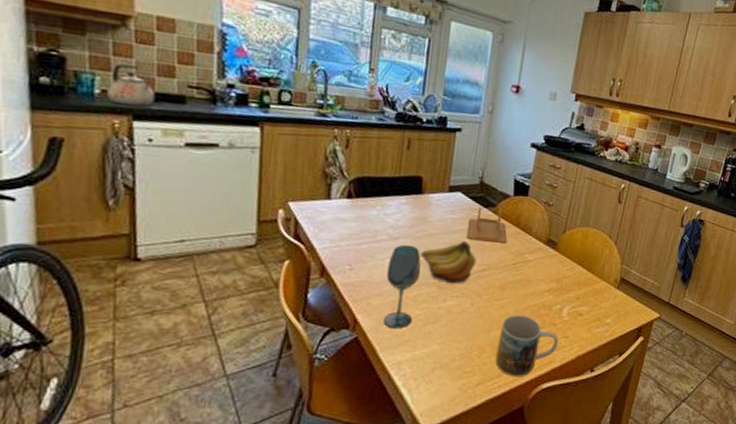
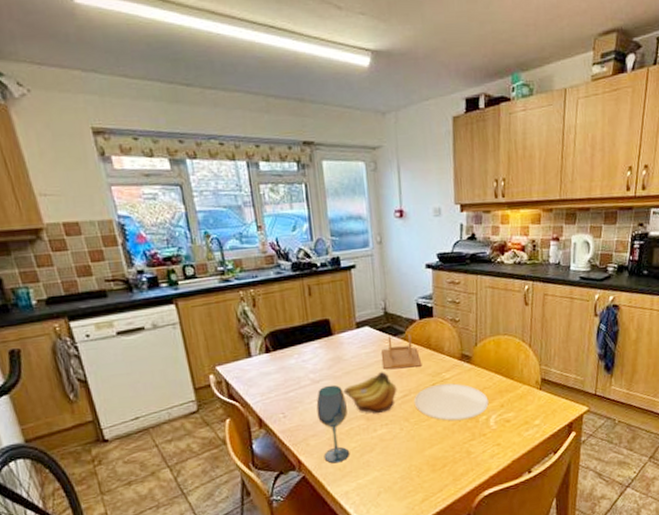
kettle: present [107,64,156,107] -> none [40,271,82,310]
plate: none [490,264,566,306] -> present [413,383,489,422]
mug: present [495,315,559,377] -> none [433,431,492,490]

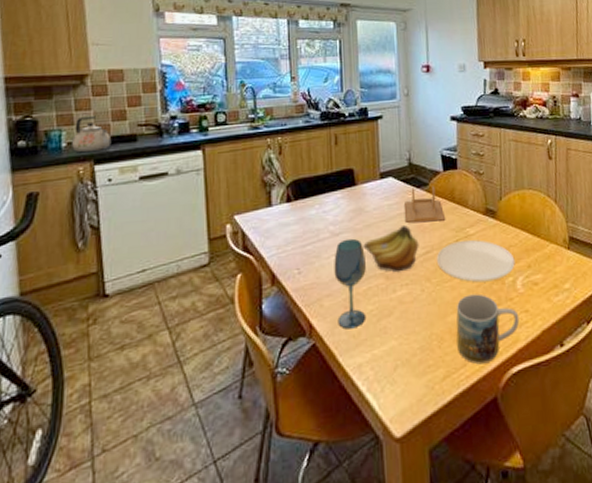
kettle: none [40,271,82,310] -> present [72,115,112,153]
mug: none [433,431,492,490] -> present [456,294,520,365]

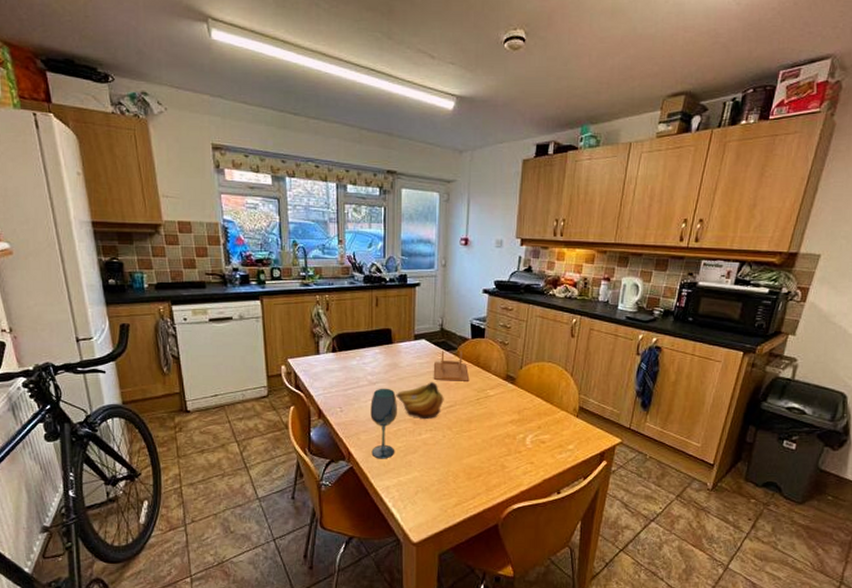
kettle: present [72,115,112,153] -> none [152,262,185,294]
plate: present [436,239,515,283] -> none [458,399,527,436]
mug: present [456,294,520,365] -> none [469,444,525,499]

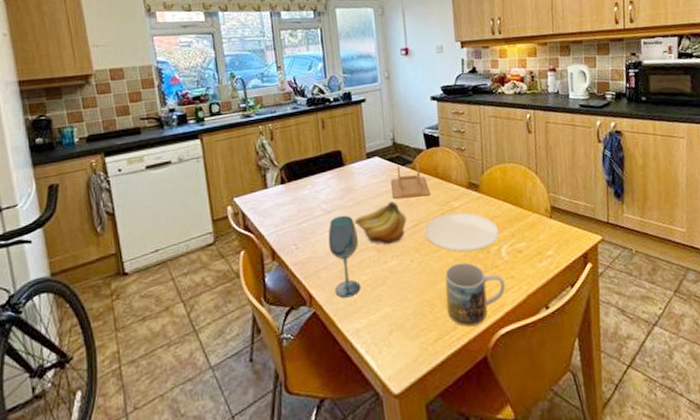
plate: none [458,399,527,436] -> present [423,212,499,253]
mug: none [469,444,525,499] -> present [444,262,506,327]

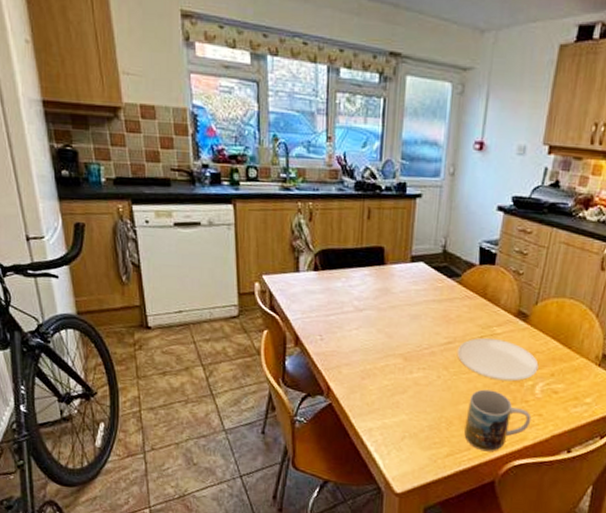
wineglass: present [328,215,361,298] -> none [354,316,387,398]
fruit: present [354,200,407,244] -> none [385,312,442,356]
napkin holder: present [391,163,431,199] -> none [430,275,474,315]

